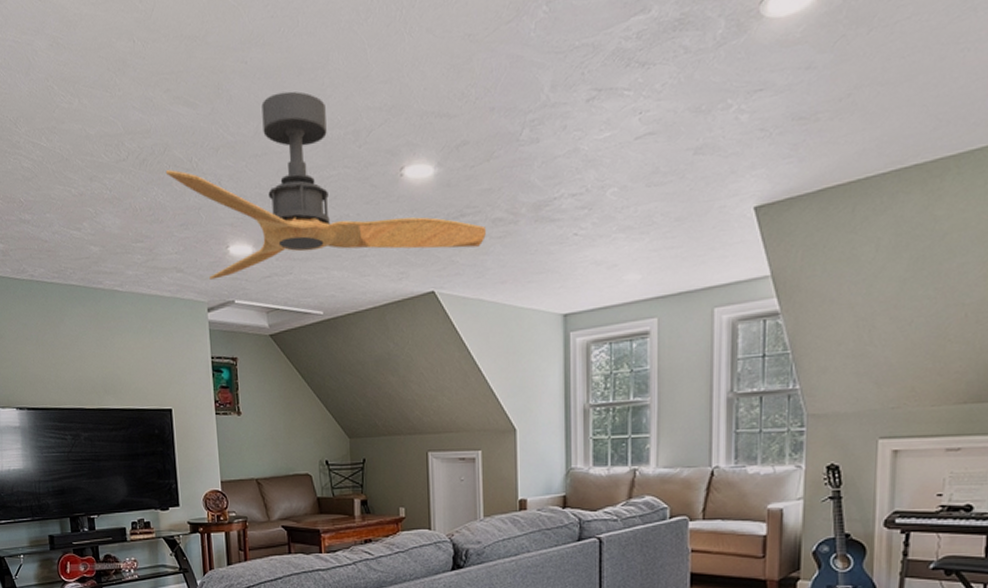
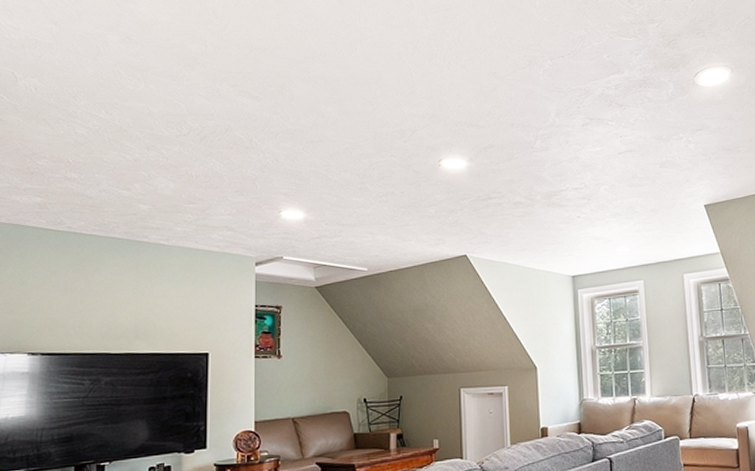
ceiling fan: present [165,91,486,280] -> none [225,97,509,238]

